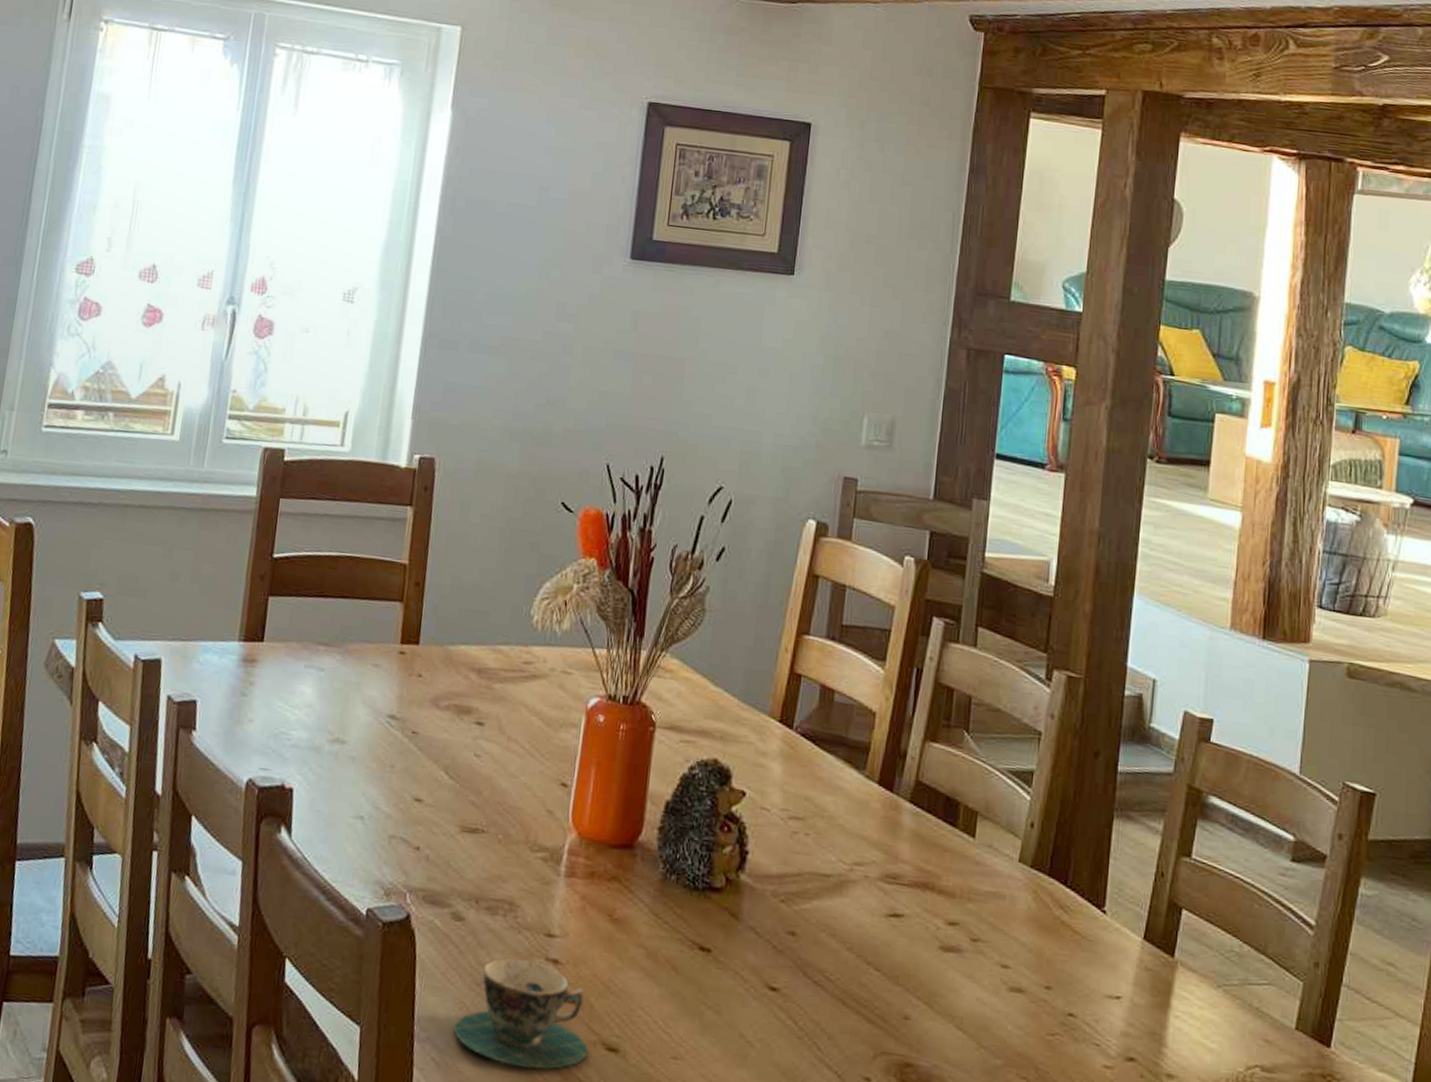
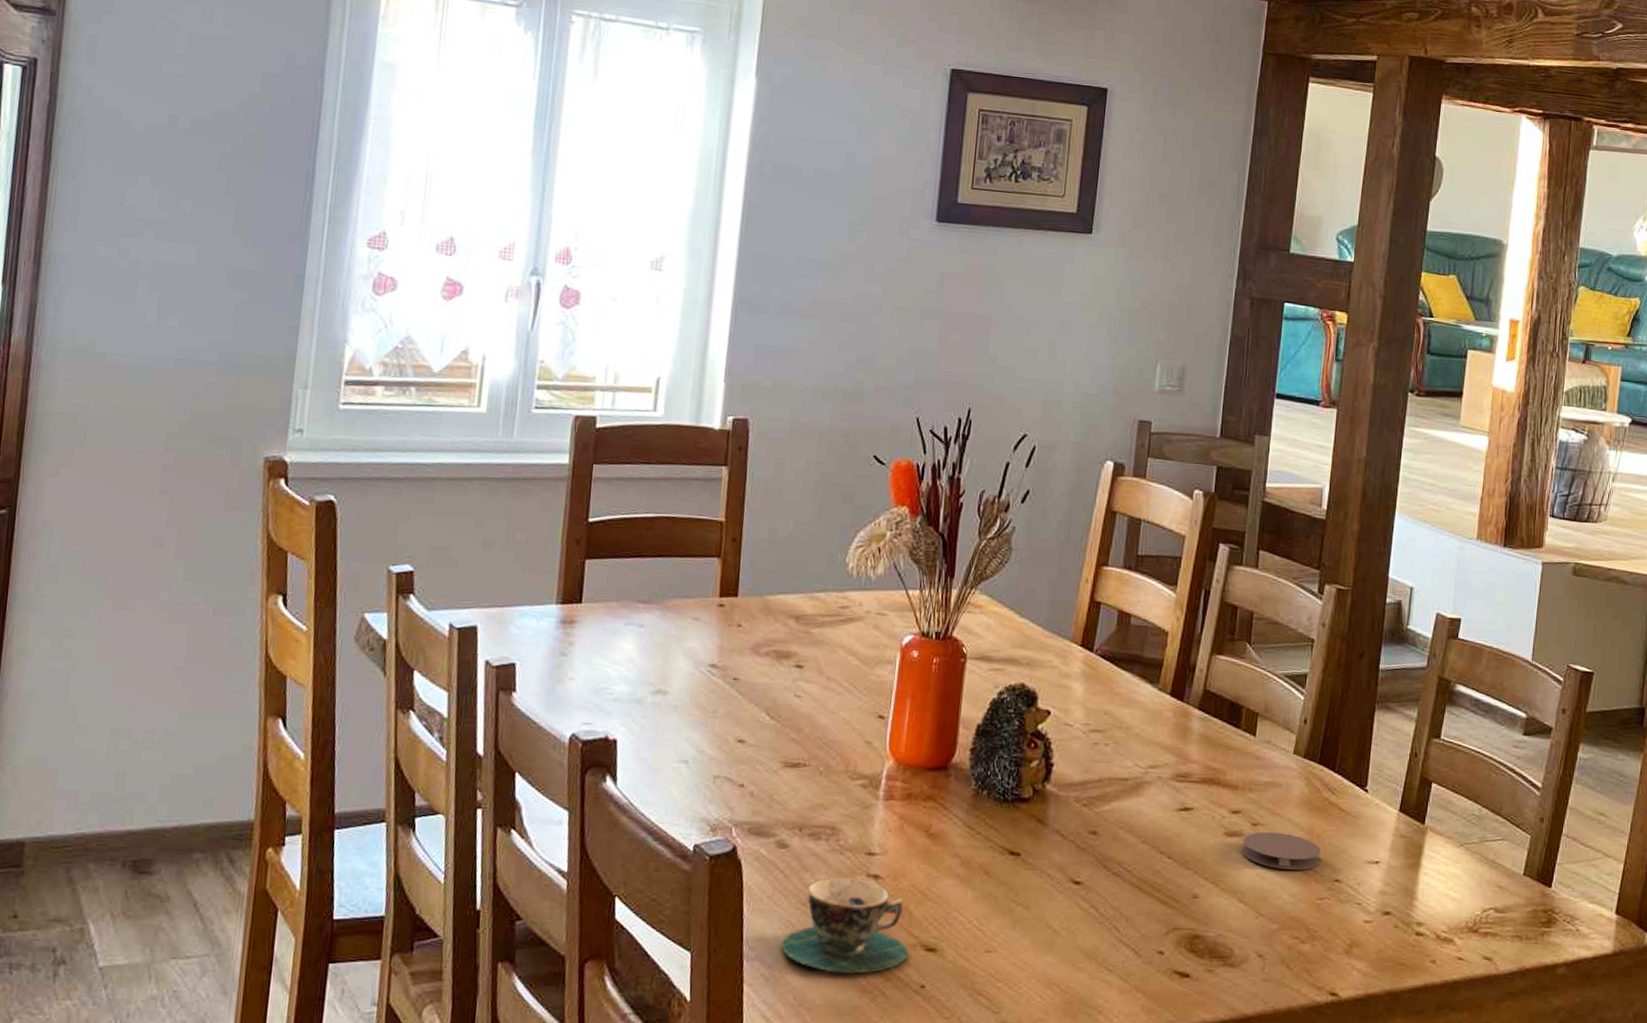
coaster: none [960,949,1052,999] -> present [1242,832,1321,870]

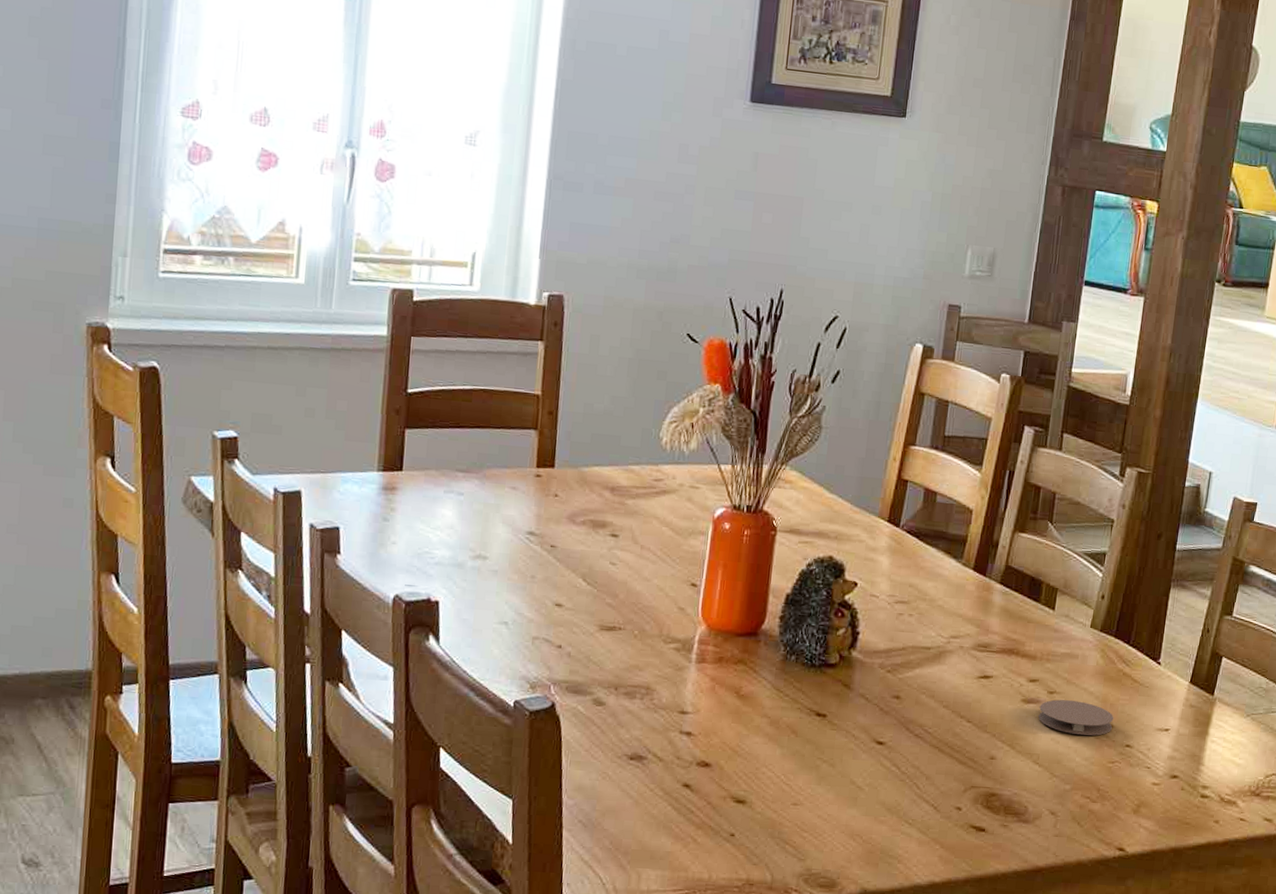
teacup: present [781,878,908,974] -> none [598,734,719,823]

